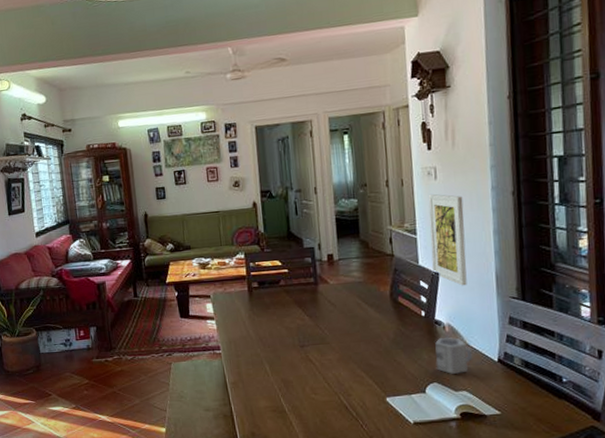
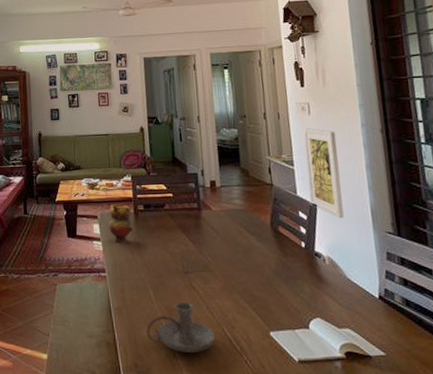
teapot: none [222,282,247,320] -> present [108,204,133,242]
candle holder: none [263,374,331,420] -> present [146,302,215,352]
cup: present [435,337,472,374] -> none [316,270,354,309]

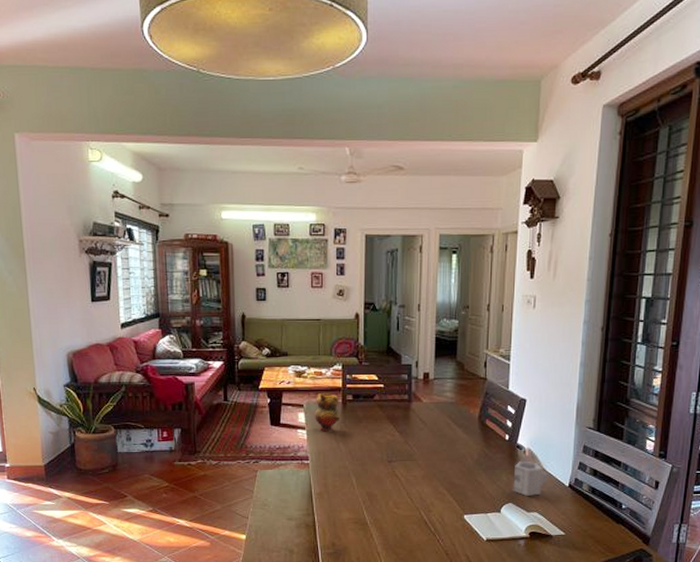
candle holder: present [146,302,215,352] -> none [346,488,411,533]
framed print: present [303,127,344,219] -> none [521,322,557,414]
cup: none [316,270,354,309] -> present [513,461,547,496]

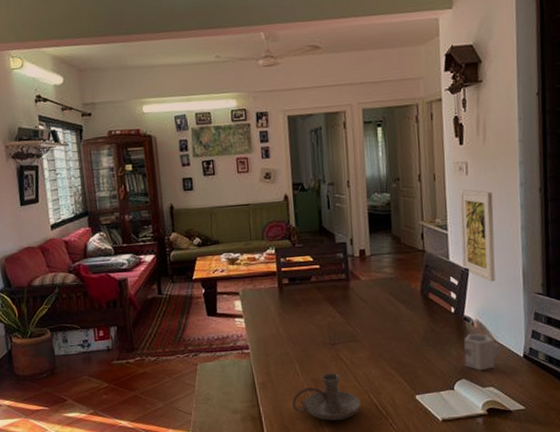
teapot: present [315,393,339,431] -> none [251,279,277,318]
candle holder: none [346,488,411,533] -> present [292,373,361,421]
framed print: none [521,322,557,414] -> present [459,189,496,282]

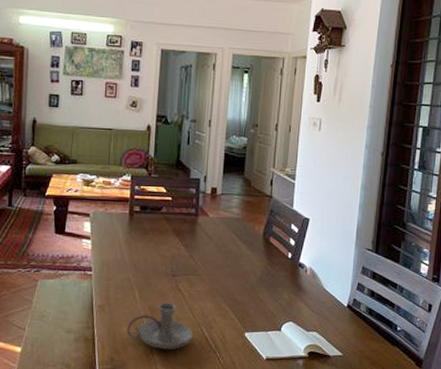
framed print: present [459,189,496,282] -> none [304,143,340,234]
cup: present [464,333,499,370] -> none [293,279,326,315]

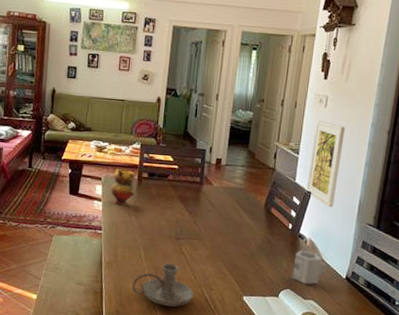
teapot: none [100,203,126,242] -> present [111,169,135,205]
cup: none [293,279,326,315] -> present [292,250,325,285]
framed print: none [304,143,340,234] -> present [306,119,345,208]

